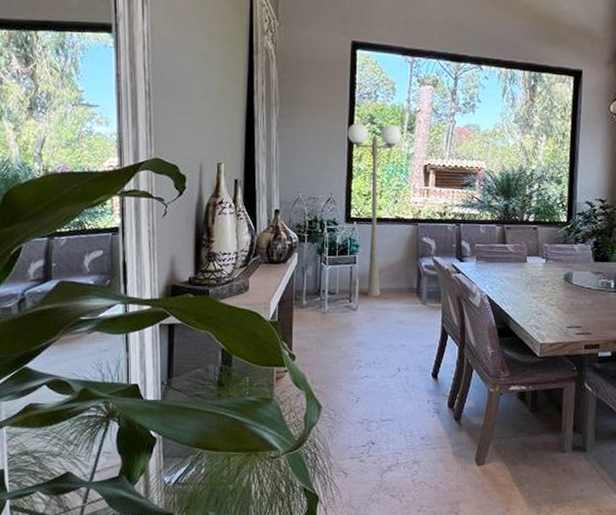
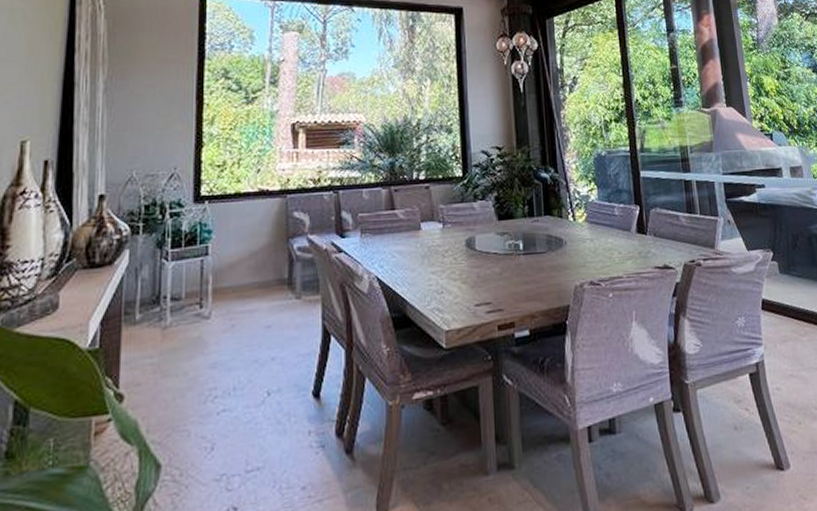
floor lamp: present [347,123,401,297] -> none [195,78,262,297]

